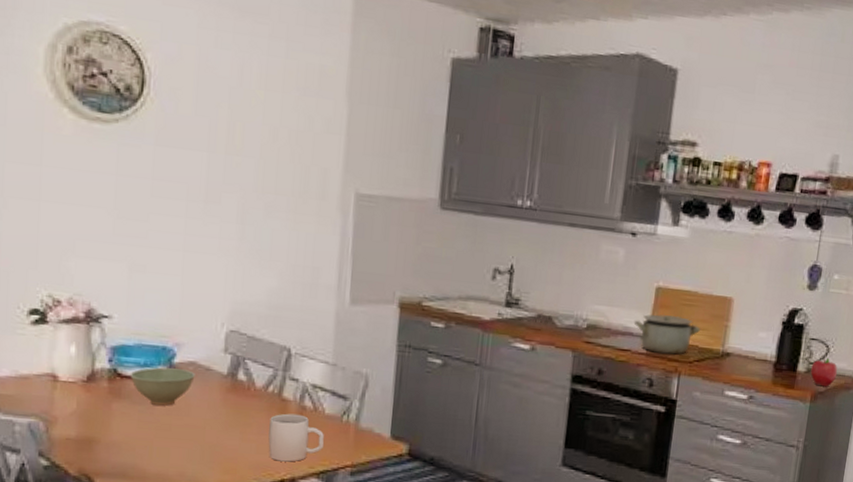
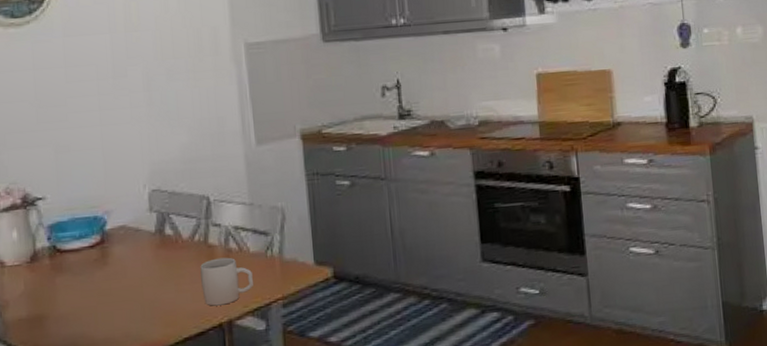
bowl: present [130,367,195,406] -> none [68,234,127,273]
saucepan: present [633,314,701,355] -> none [522,97,588,137]
fruit: present [810,358,838,387] -> none [703,109,730,137]

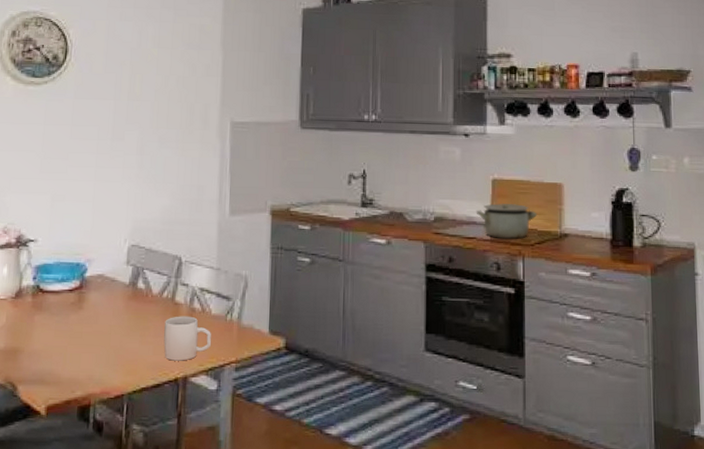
saucepan: none [522,97,588,137] -> present [476,203,538,239]

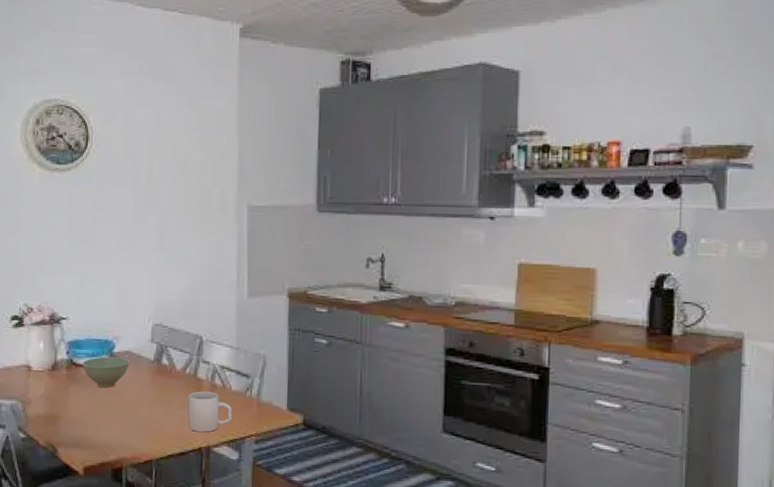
bowl: none [49,281,103,315] -> present [82,356,130,388]
saucepan: present [476,203,538,239] -> none [499,289,567,325]

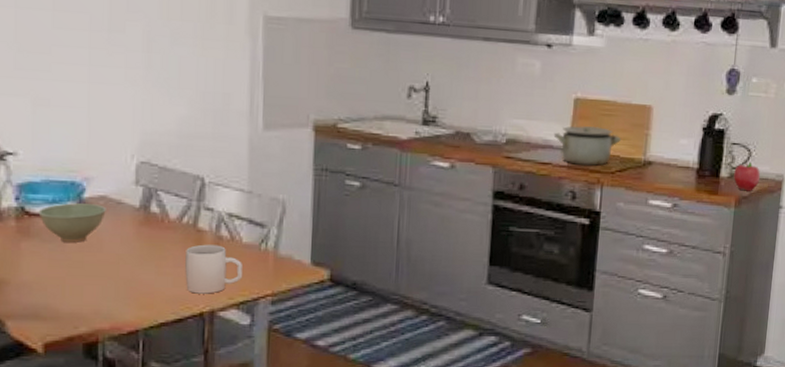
saucepan: none [499,289,567,325] -> present [553,126,622,166]
fruit: none [688,321,718,349] -> present [734,163,761,191]

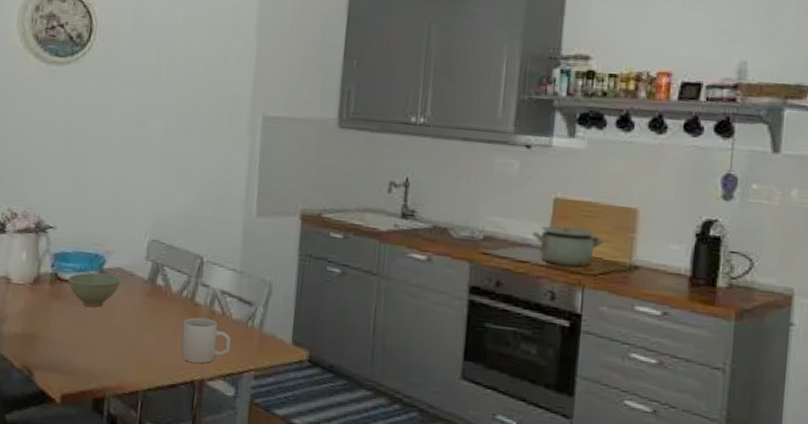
fruit: present [734,163,761,191] -> none [733,273,766,305]

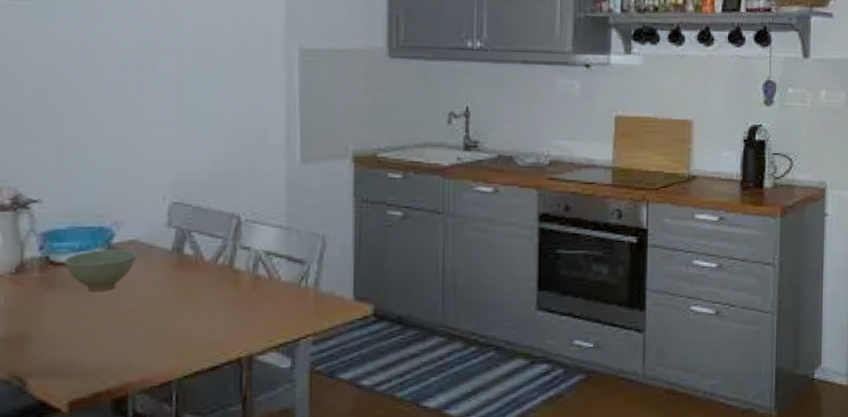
mug: present [181,317,231,364] -> none [221,285,283,338]
saucepan: present [532,226,605,267] -> none [596,144,664,184]

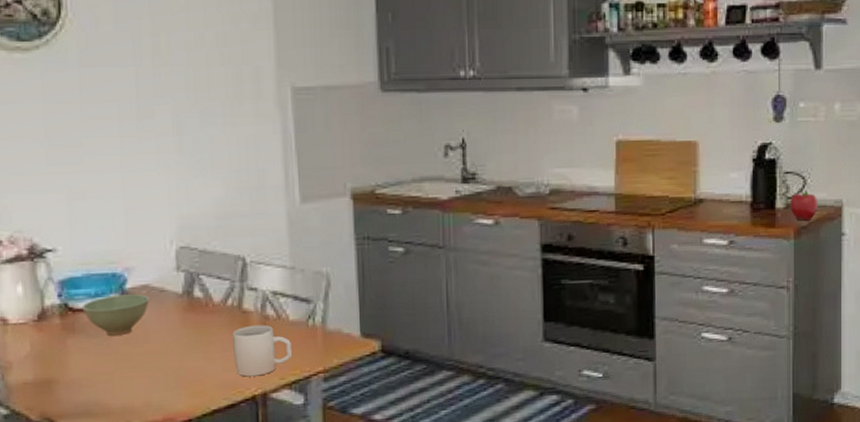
mug: none [221,285,283,338] -> present [233,324,293,377]
fruit: none [777,172,804,200] -> present [790,191,818,221]

